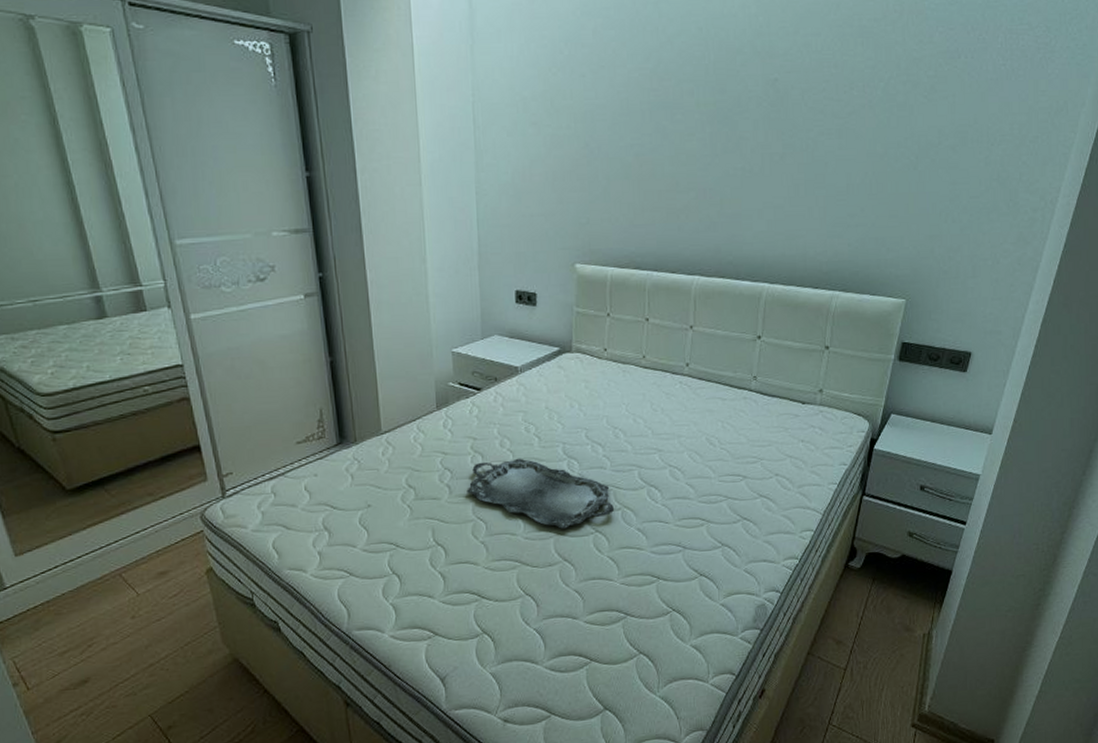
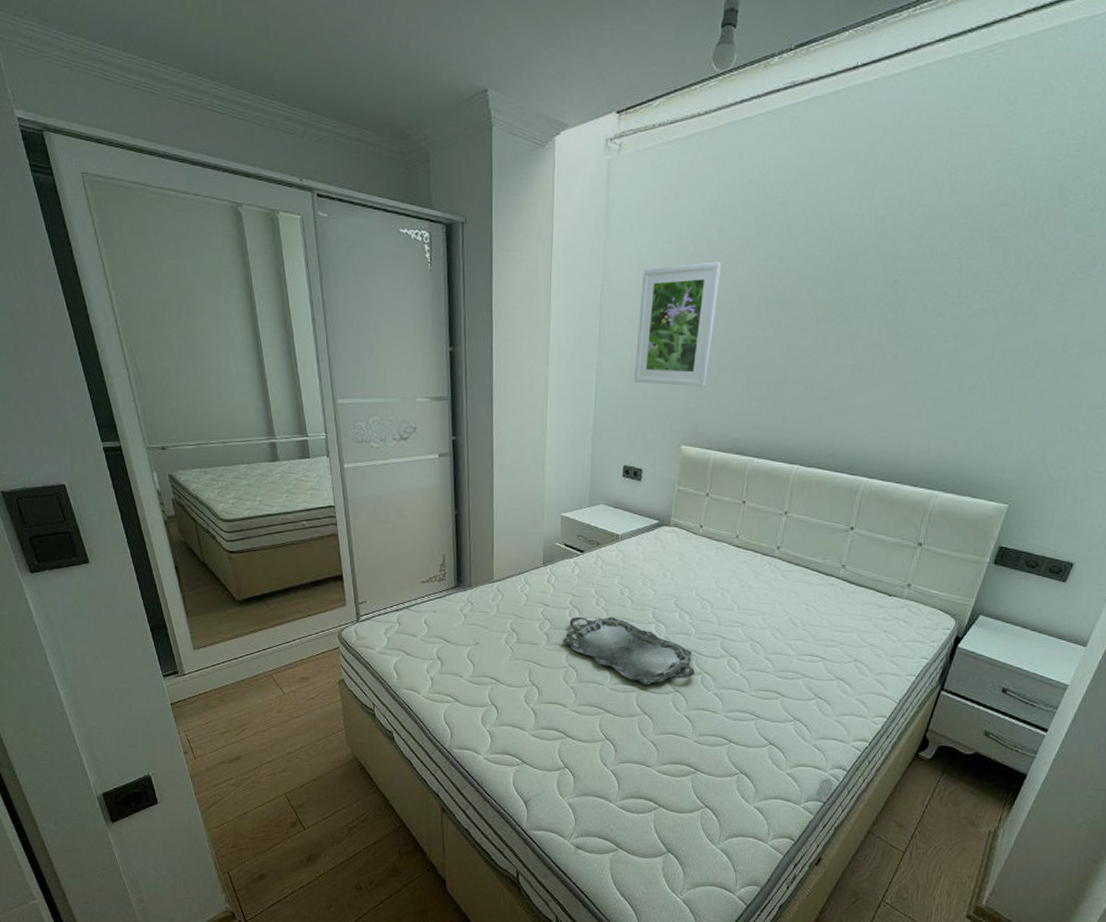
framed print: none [516,65,599,200] -> present [634,261,721,386]

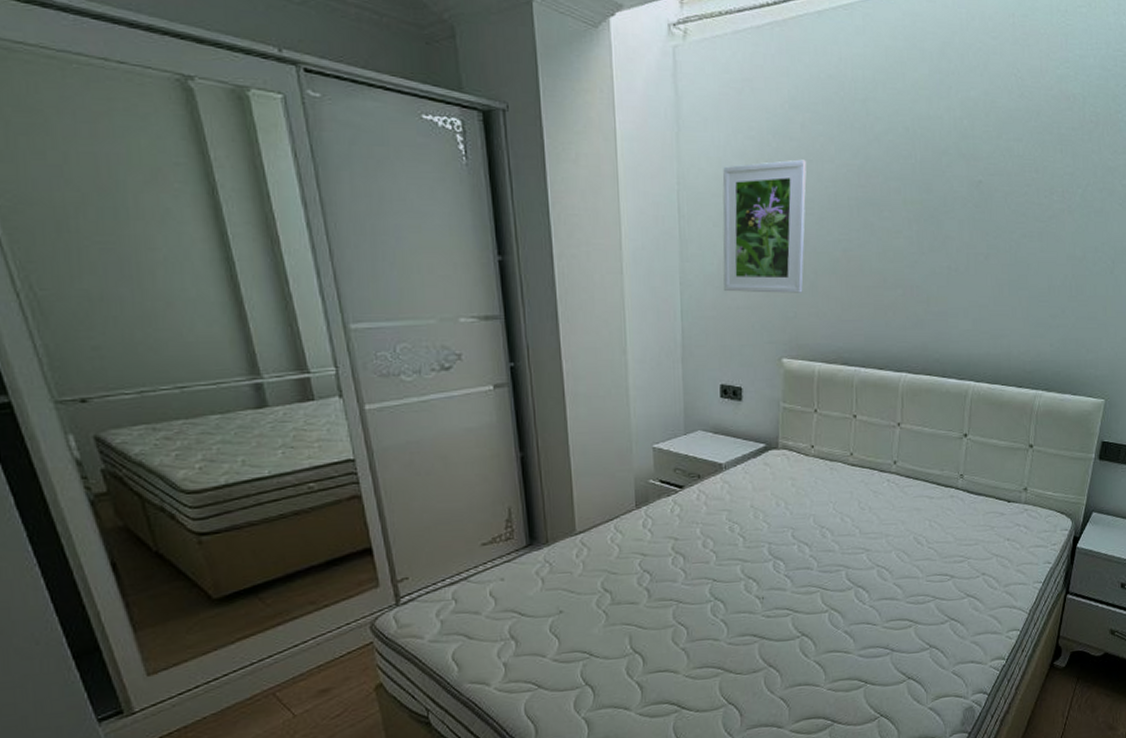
serving tray: present [562,616,696,685] -> none [667,559,822,633]

